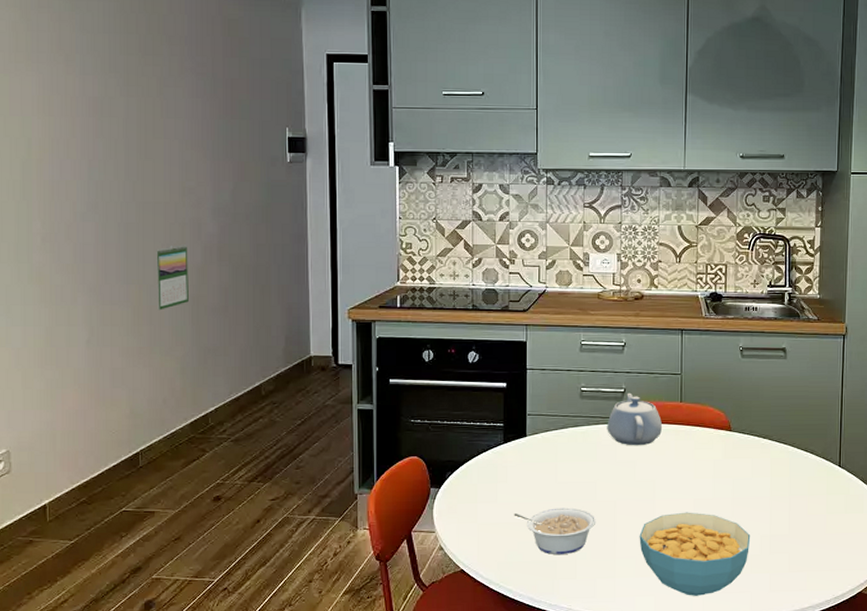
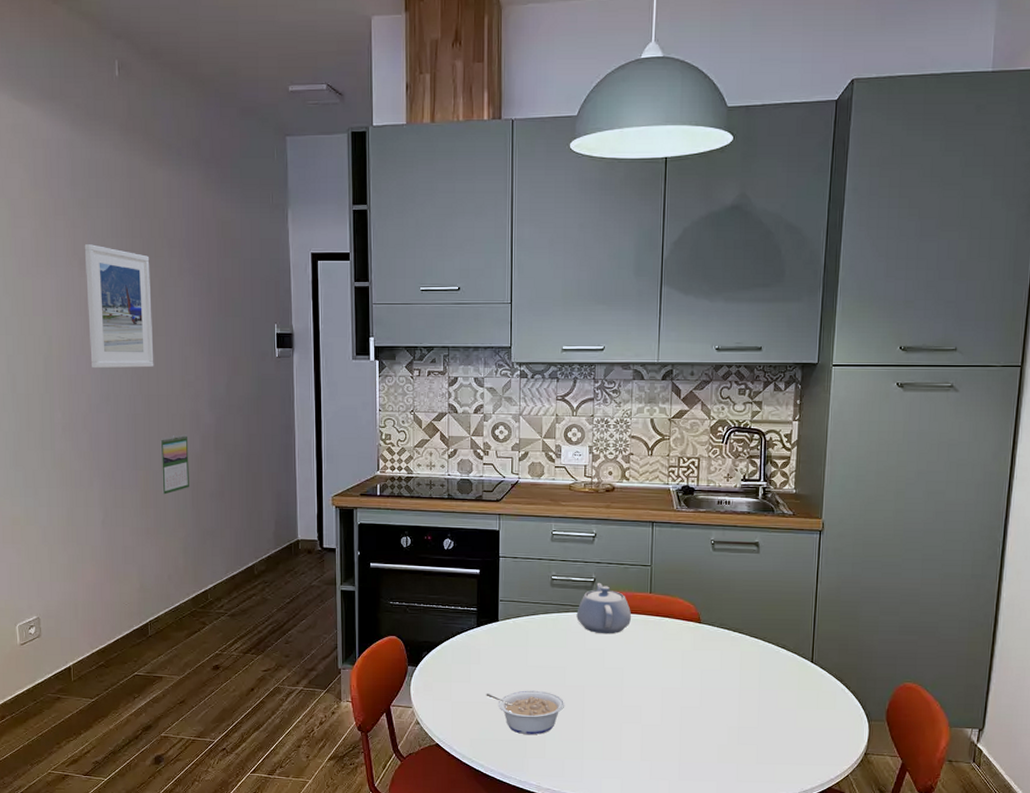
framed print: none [71,39,150,174] -> present [84,244,154,369]
cereal bowl: present [639,512,751,596] -> none [607,700,718,781]

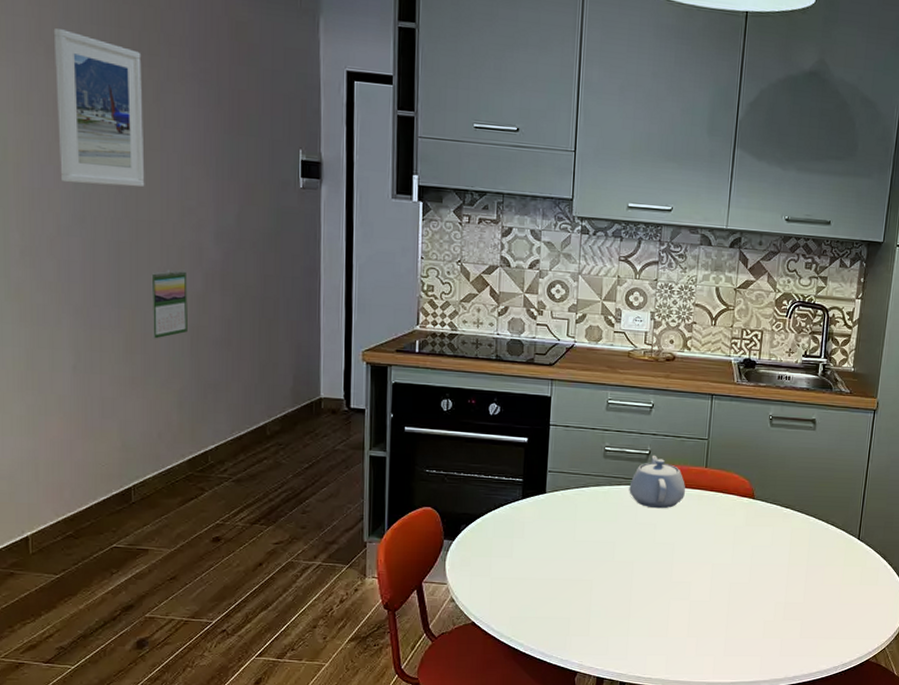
legume: present [486,690,565,735] -> none [529,566,613,613]

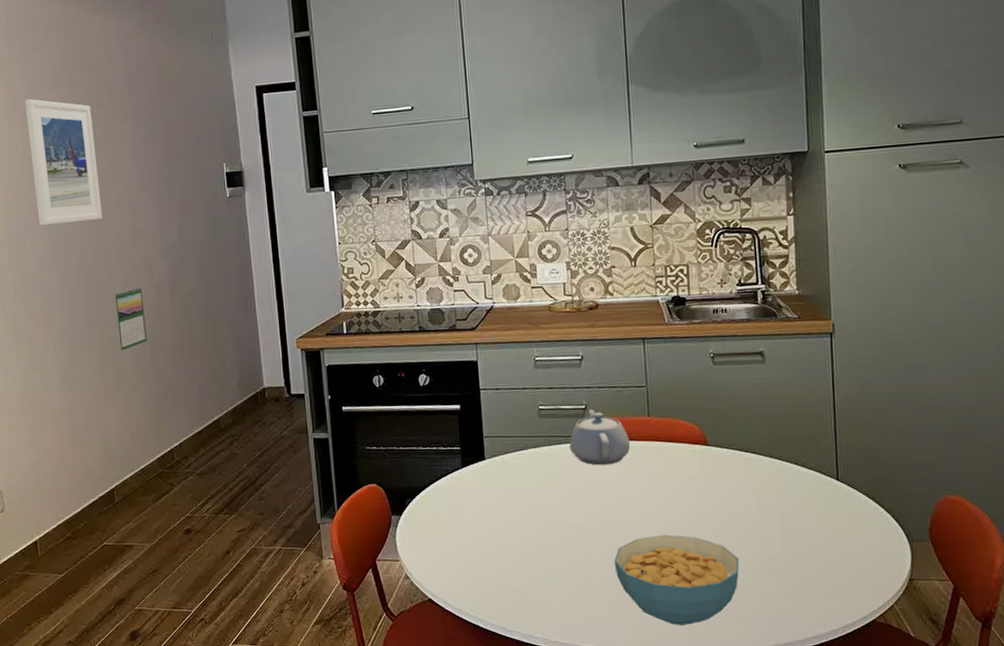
cereal bowl: none [654,576,766,657] -> present [614,534,740,625]

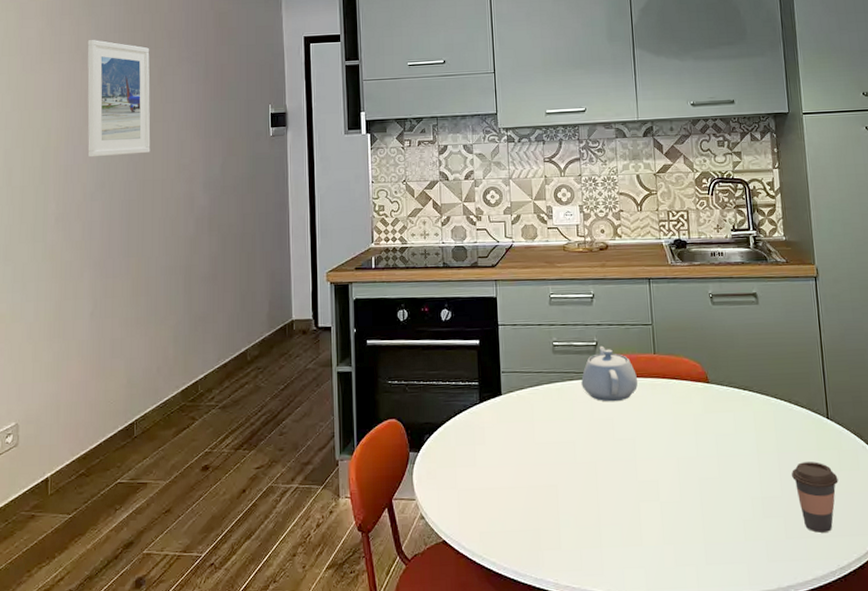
calendar: present [114,286,147,351] -> none [153,218,182,281]
cereal bowl: present [614,534,740,625] -> none [623,472,741,568]
coffee cup: none [794,523,846,593] -> present [791,462,838,533]

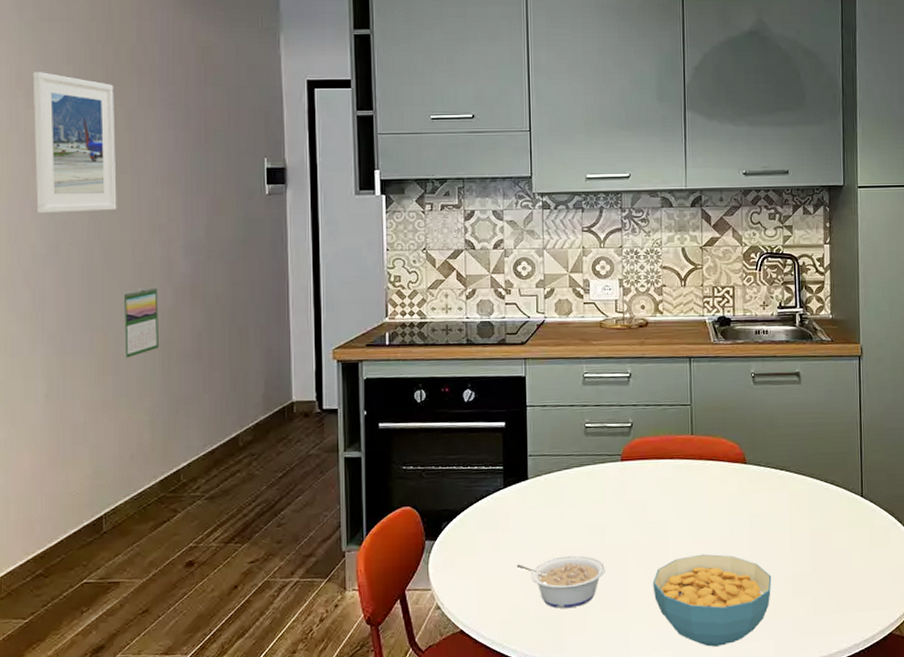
calendar: none [153,218,182,281] -> present [123,286,159,359]
legume: none [493,470,578,523] -> present [516,555,606,609]
teapot: present [581,345,638,402] -> none [614,427,674,485]
cereal bowl: none [623,472,741,568] -> present [652,554,772,647]
coffee cup: present [791,462,838,533] -> none [822,539,868,608]

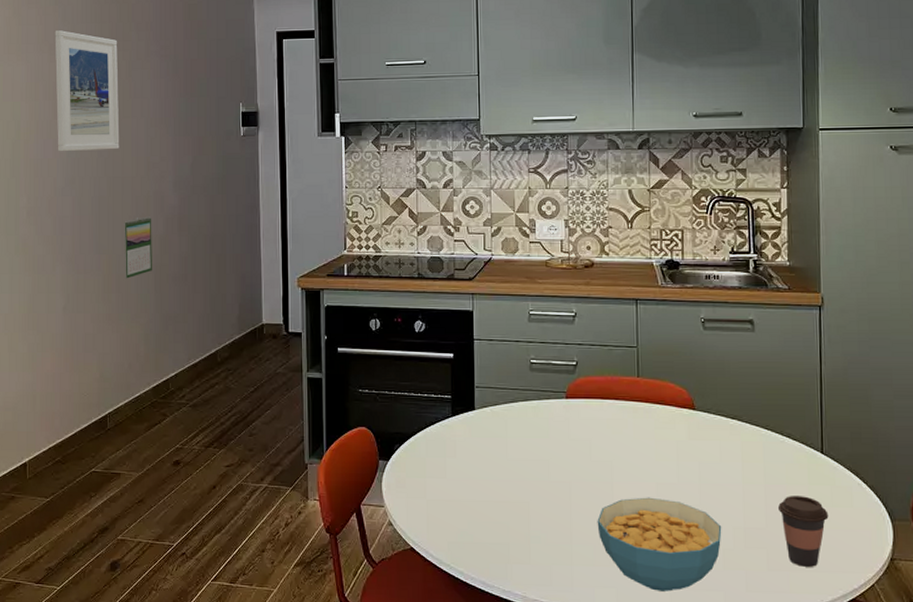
legume: present [516,555,606,609] -> none [463,486,551,538]
coffee cup: none [822,539,868,608] -> present [777,496,829,567]

